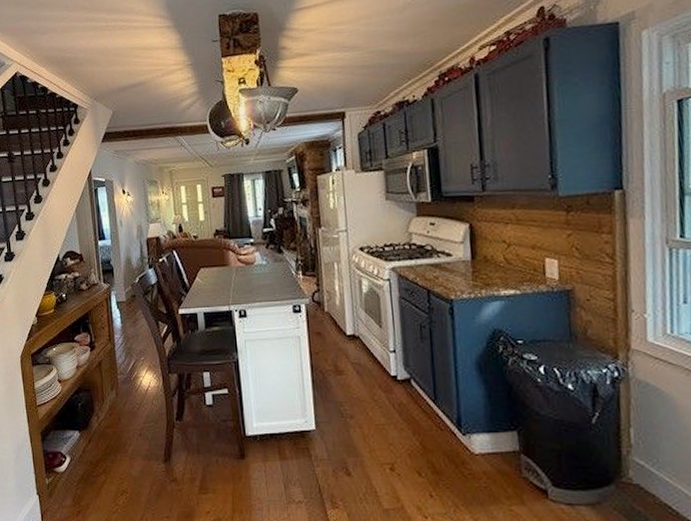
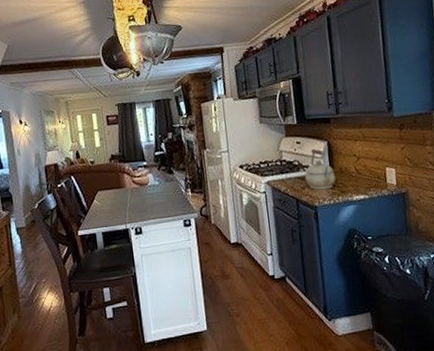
kettle: none [439,232,479,281] -> present [305,149,336,190]

